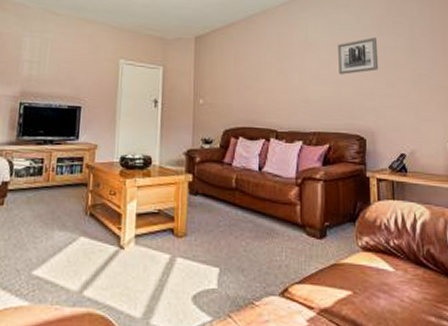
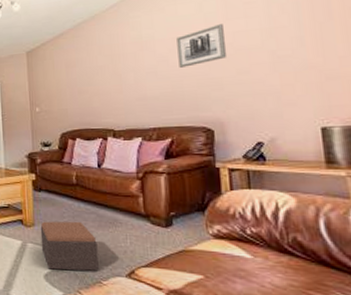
footstool: none [192,231,252,291] -> present [40,221,99,271]

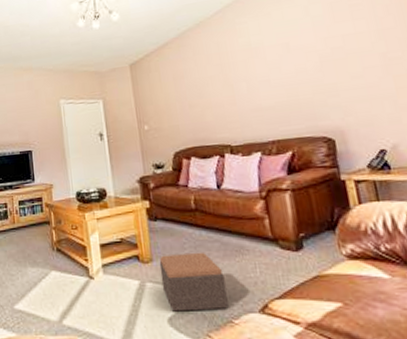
wall art: present [176,24,228,68] -> none [286,27,340,75]

